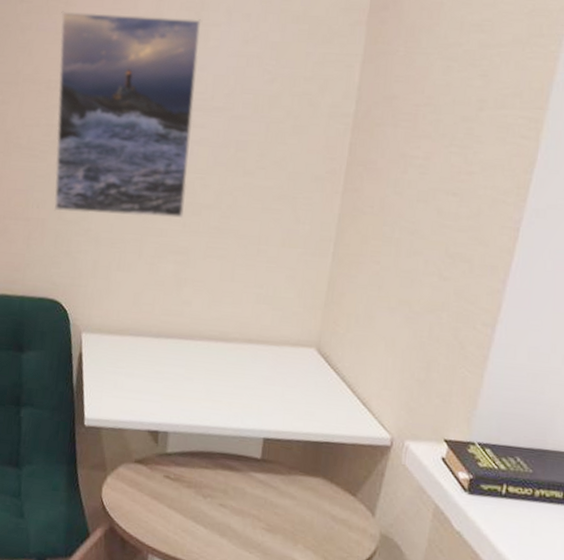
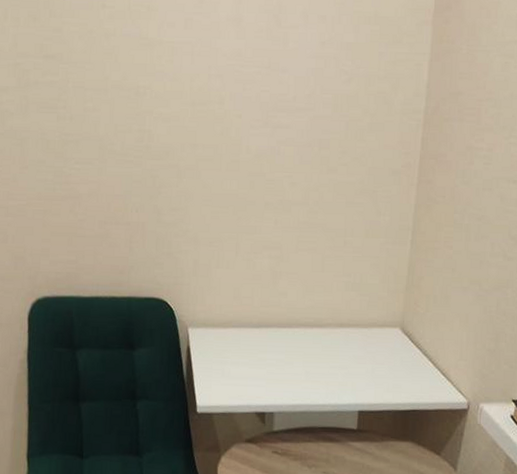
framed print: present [54,11,201,218] -> none [143,16,280,216]

